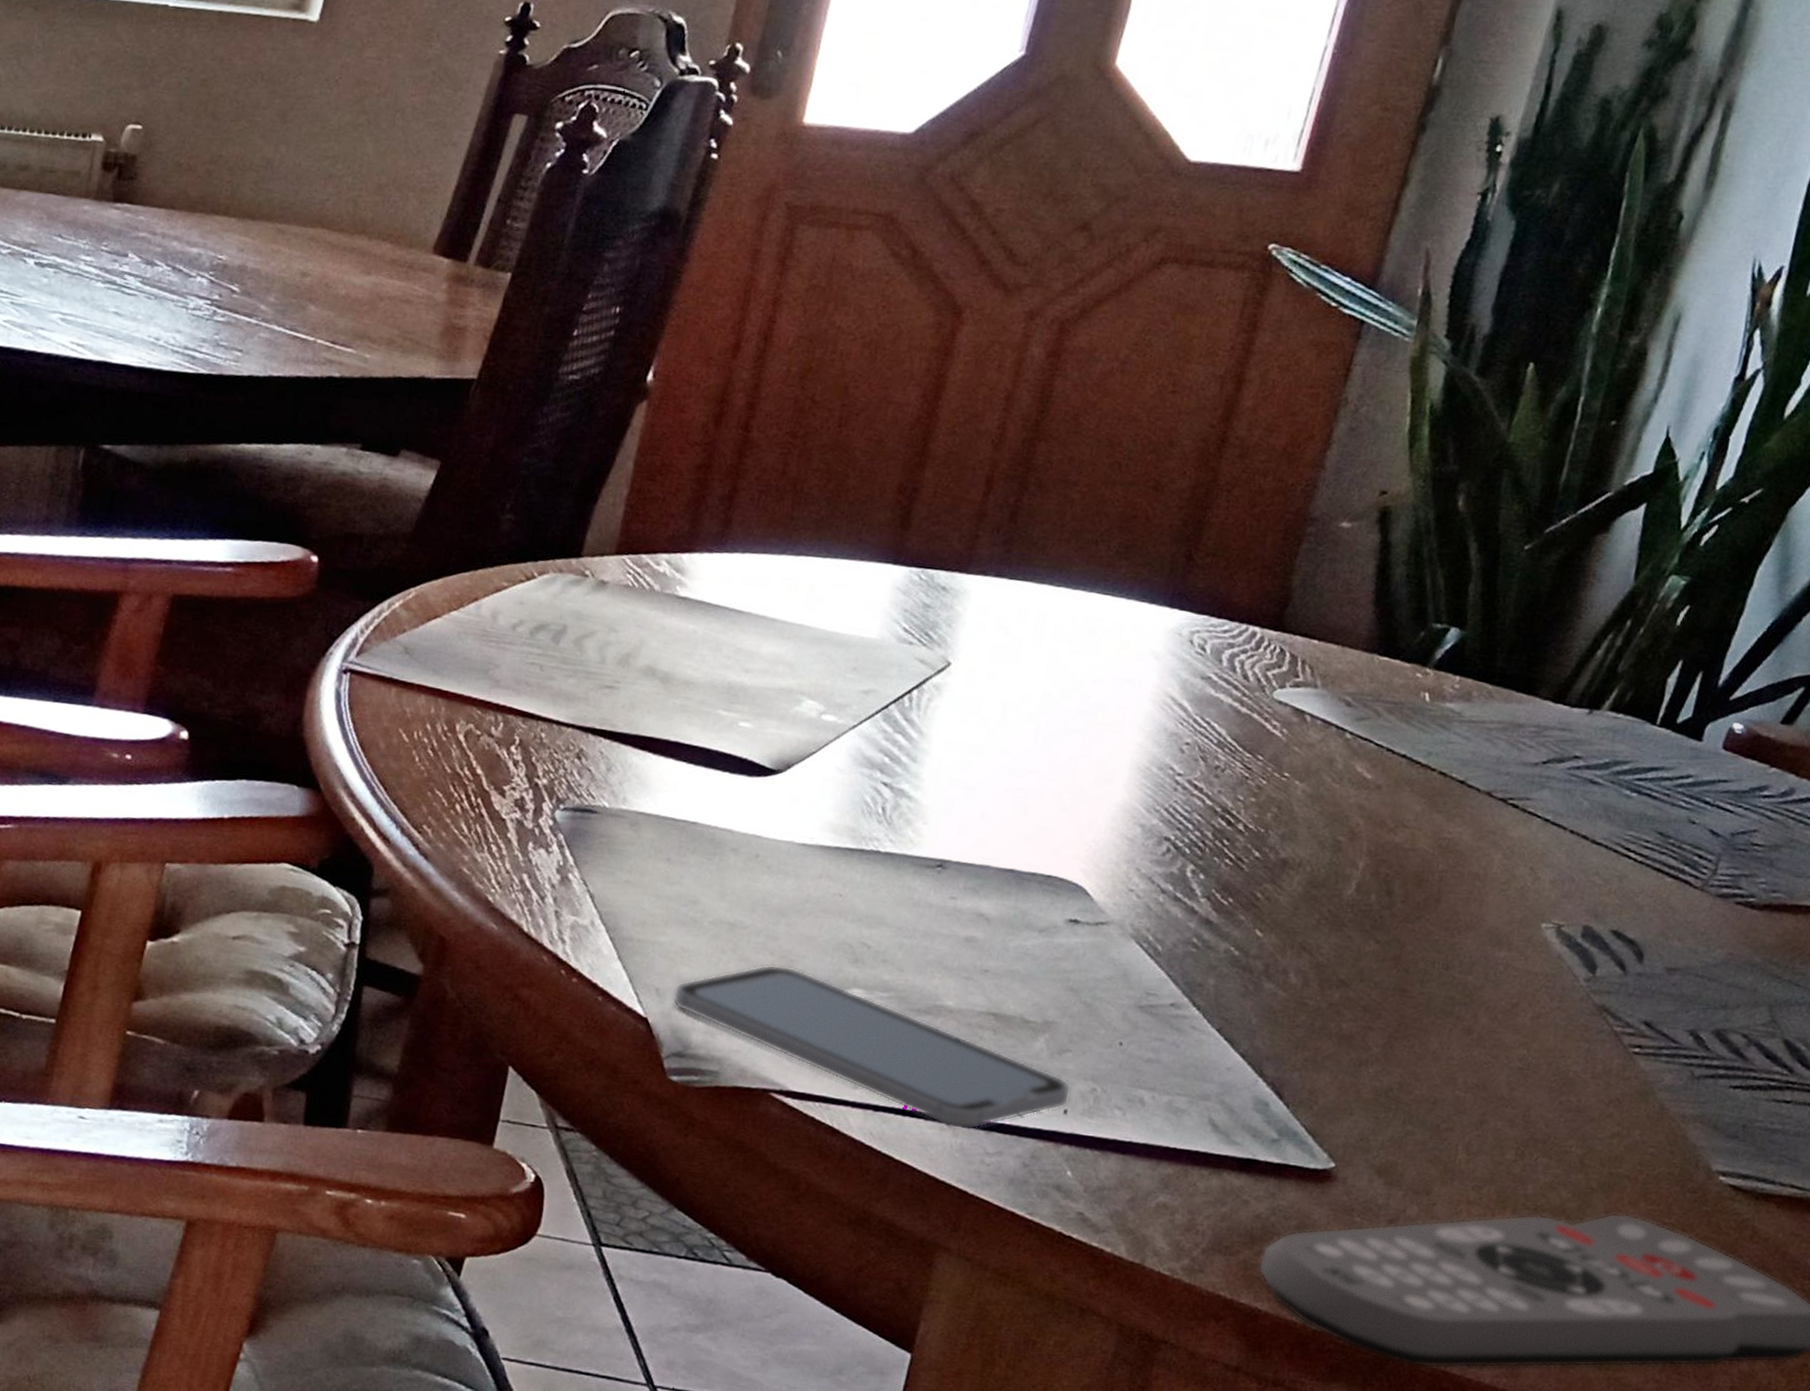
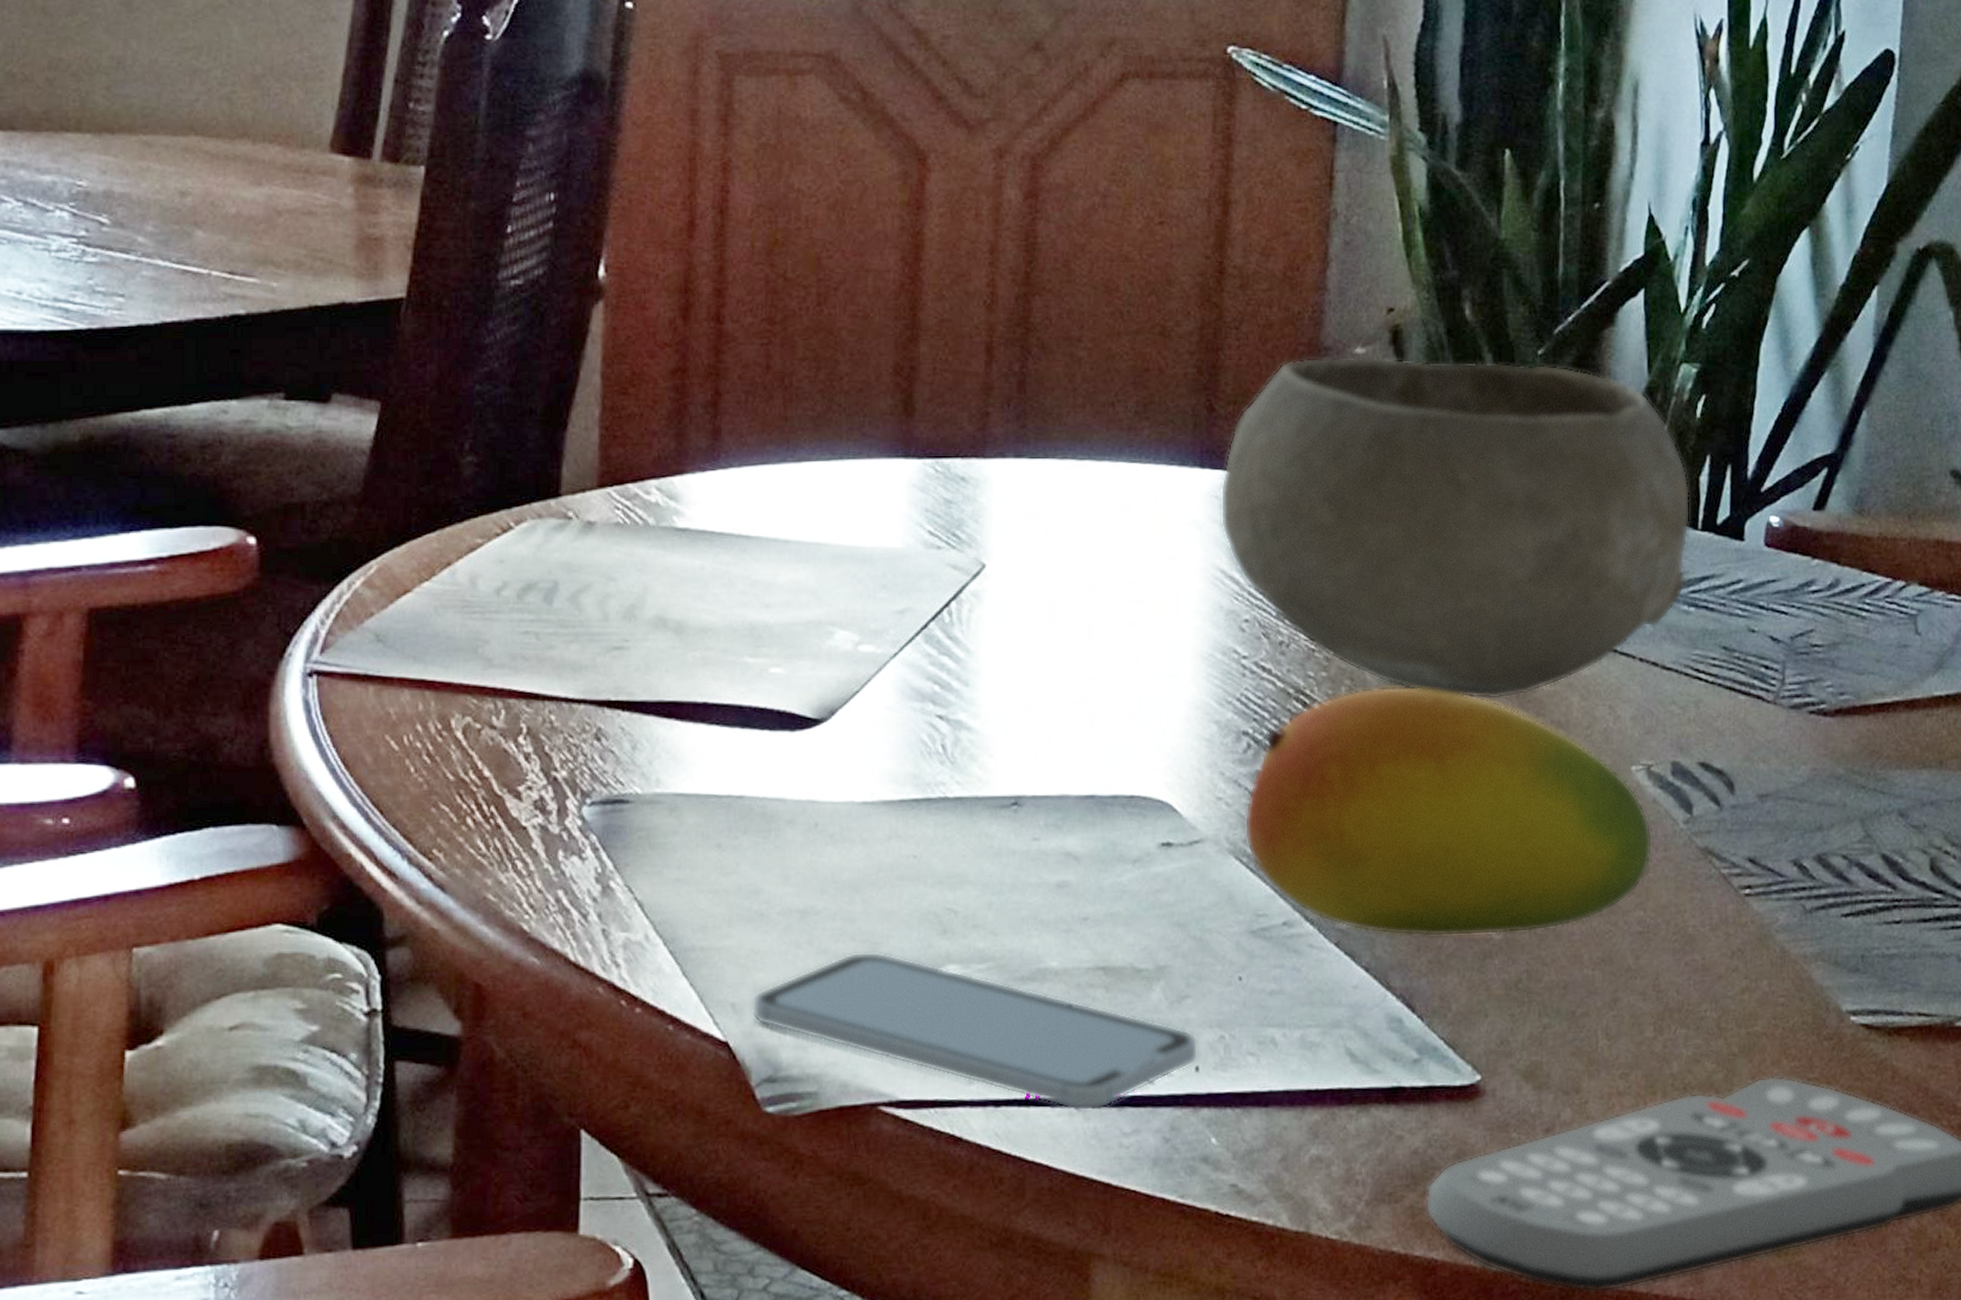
fruit: none [1149,817,1551,1052] -> present [1244,685,1653,937]
bowl: none [1179,524,1656,847] -> present [1220,356,1690,700]

